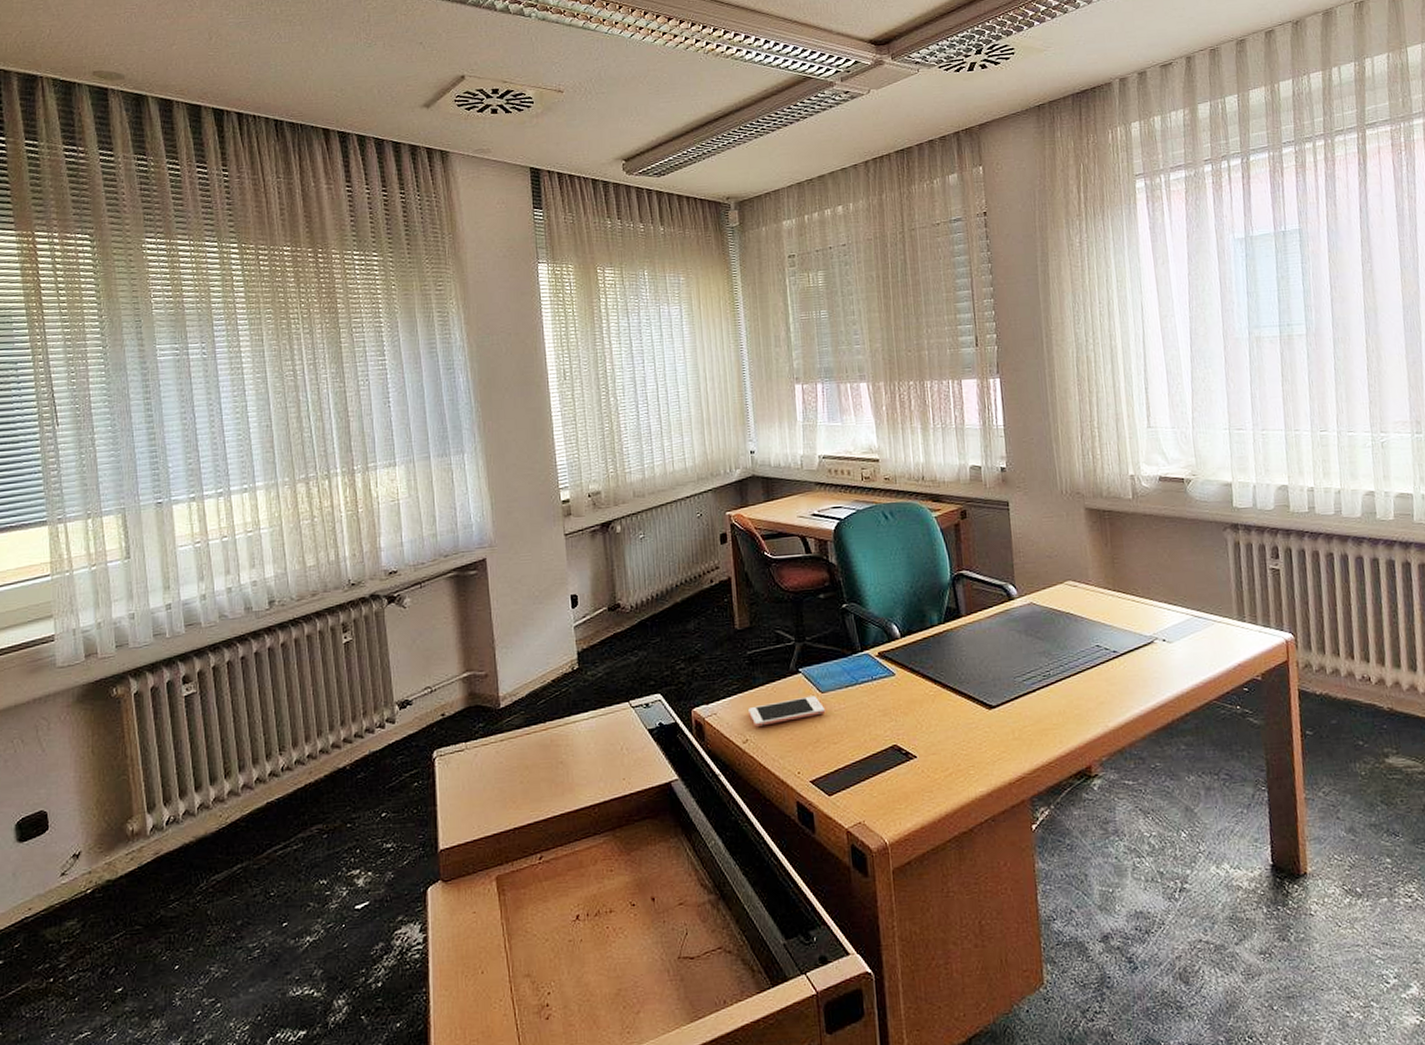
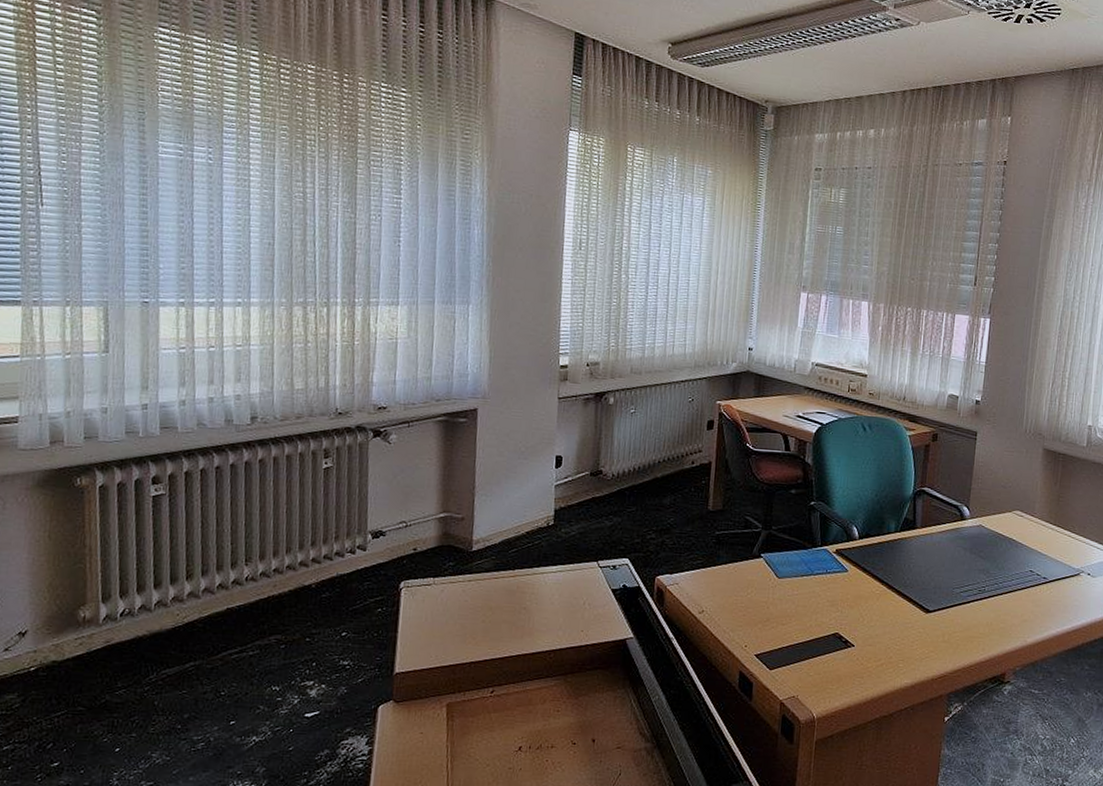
cell phone: present [748,695,826,727] -> none [708,579,780,601]

